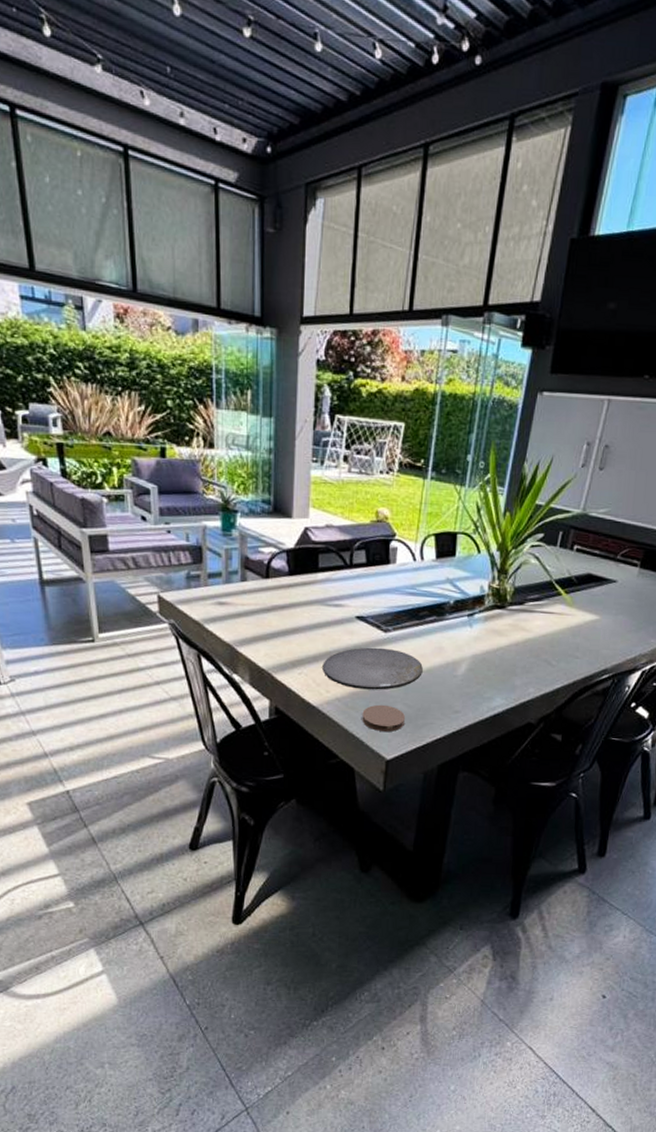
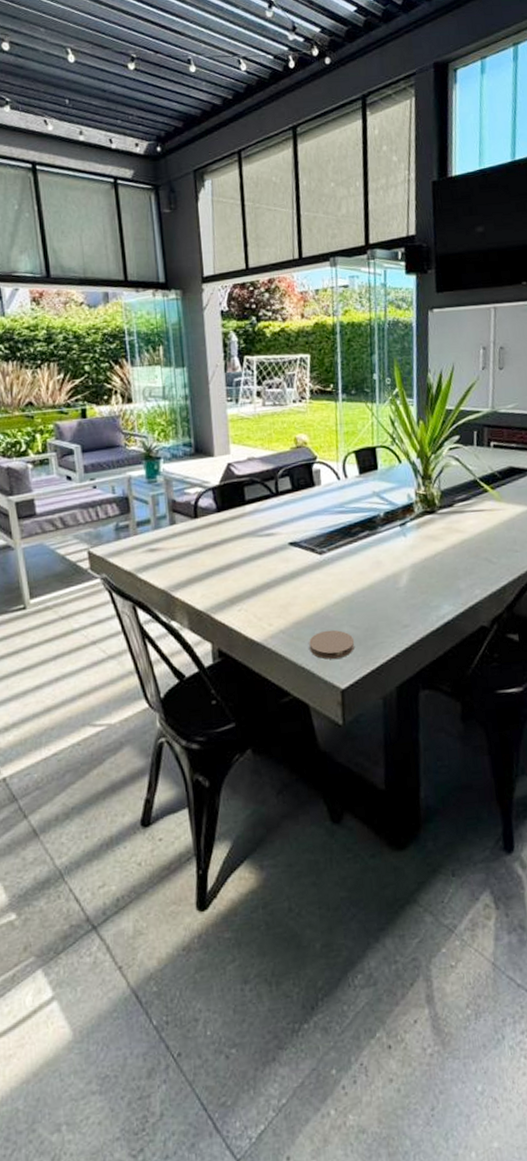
plate: present [322,647,423,690] -> none [261,570,364,618]

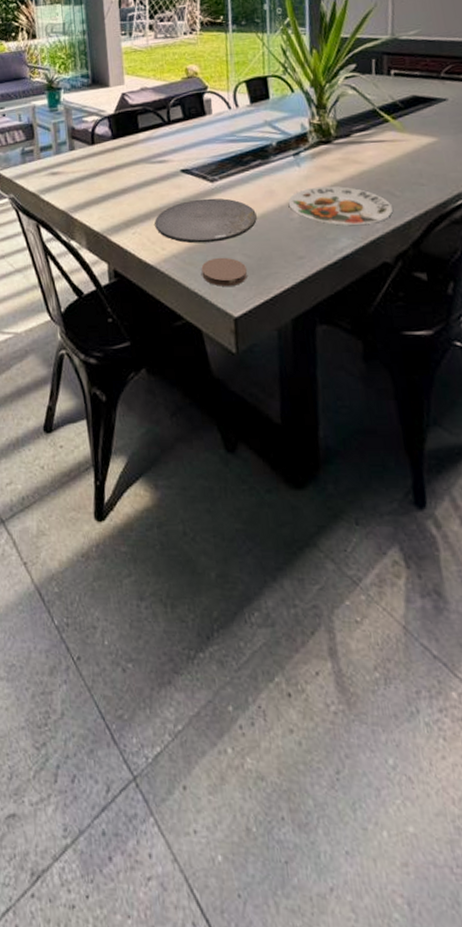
plate: none [261,570,364,618] -> present [154,198,257,244]
plate: none [394,555,491,593] -> present [288,186,394,225]

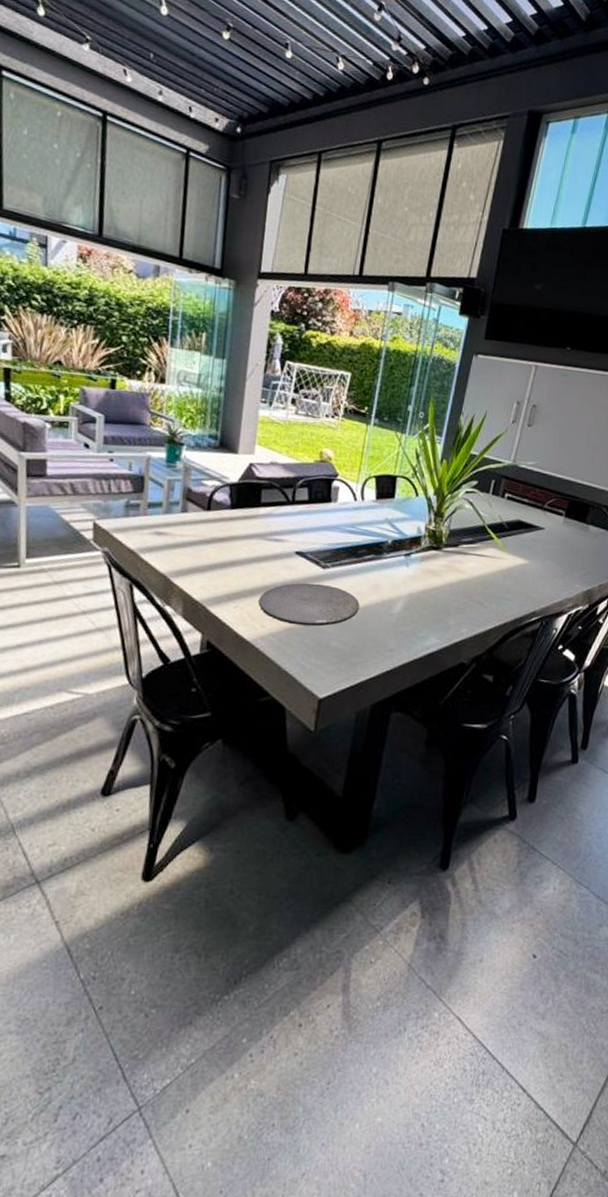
coaster: present [201,257,248,286] -> none [296,641,341,669]
plate: present [288,186,394,225] -> none [390,587,480,628]

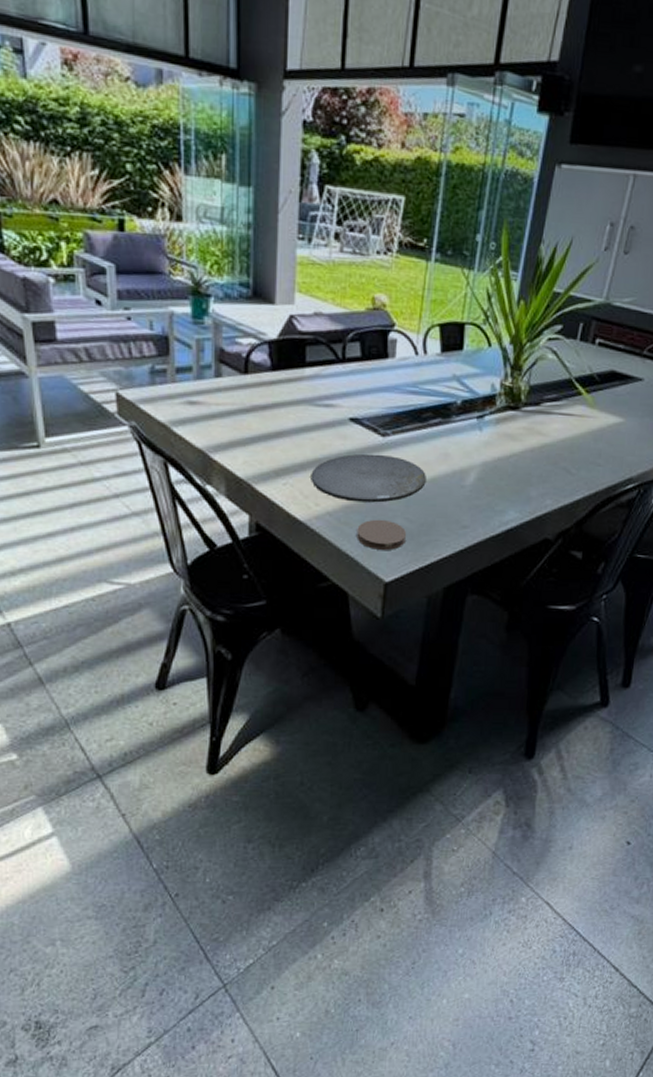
coaster: none [296,641,341,669] -> present [356,519,407,550]

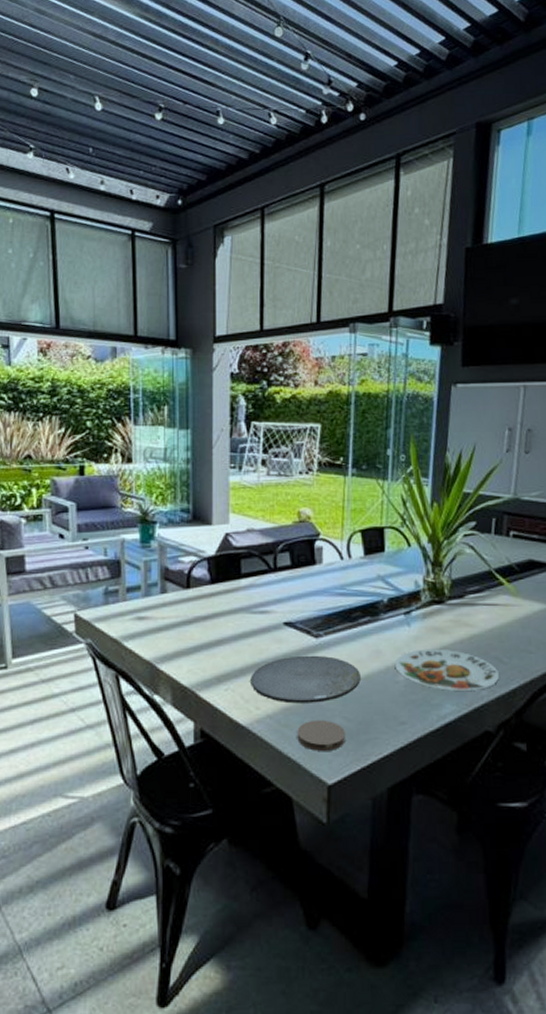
plate: none [462,455,566,499] -> present [394,648,500,691]

